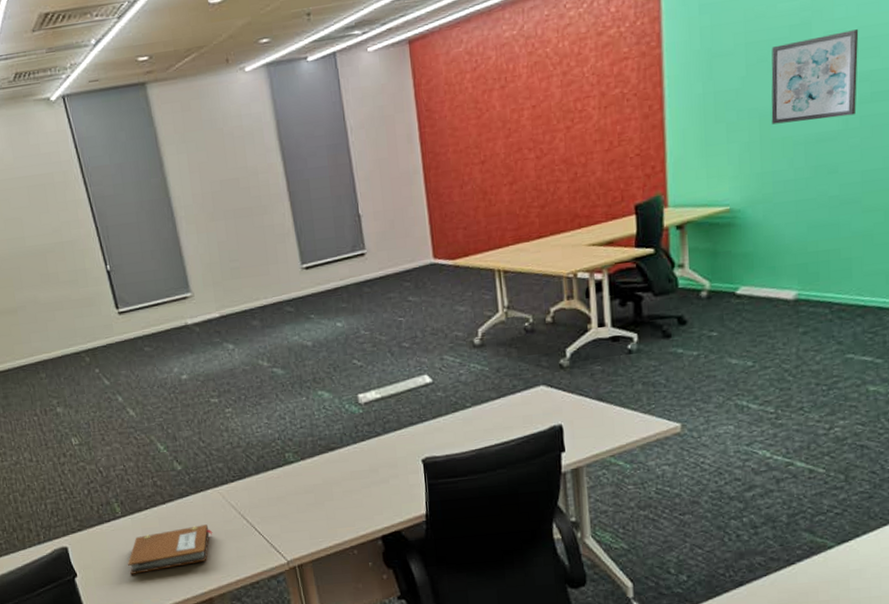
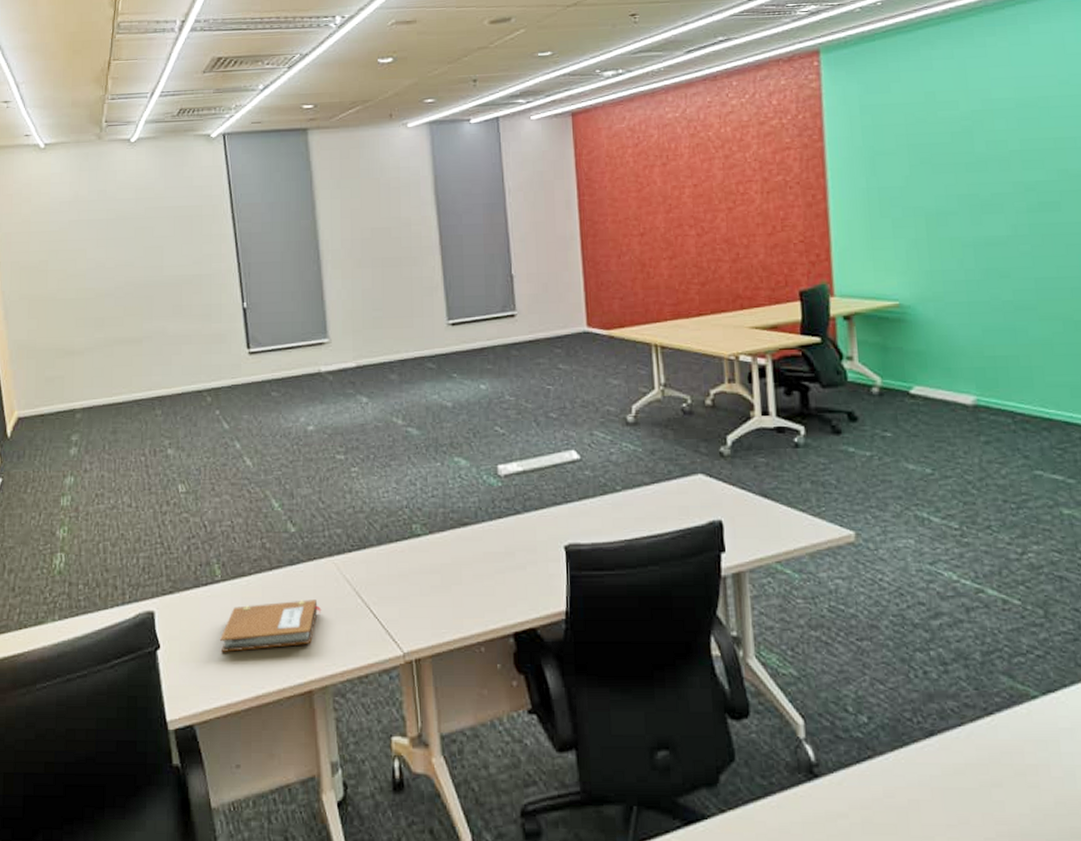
wall art: present [771,29,859,125] -> none [934,142,1025,224]

